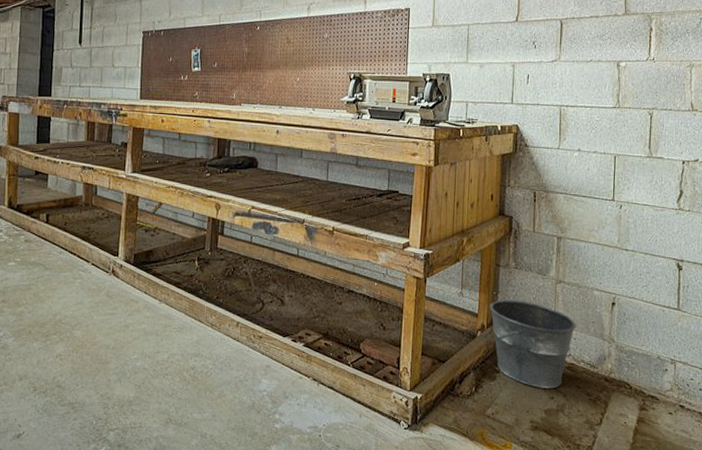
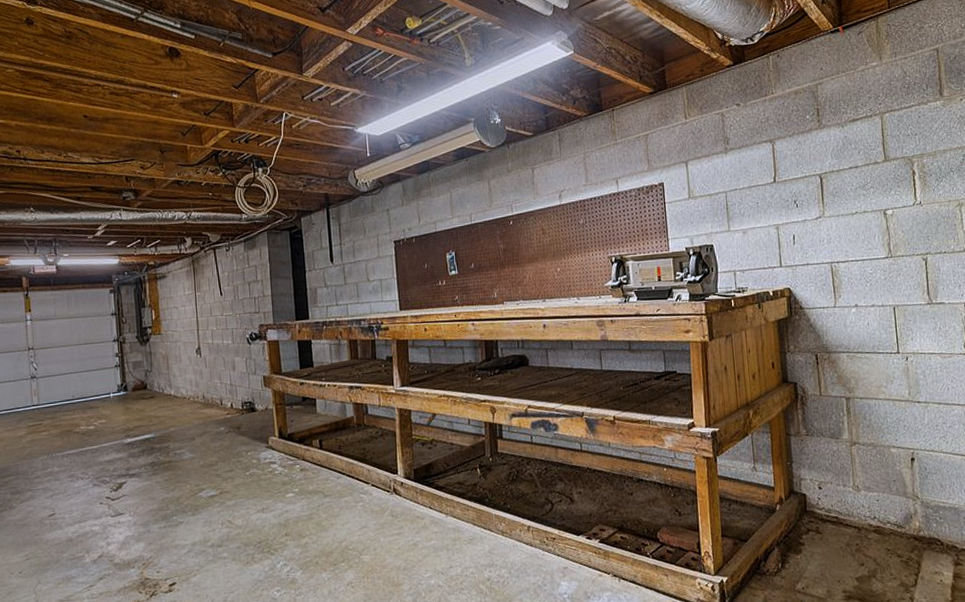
bucket: present [480,299,576,389] -> none [780,468,878,556]

